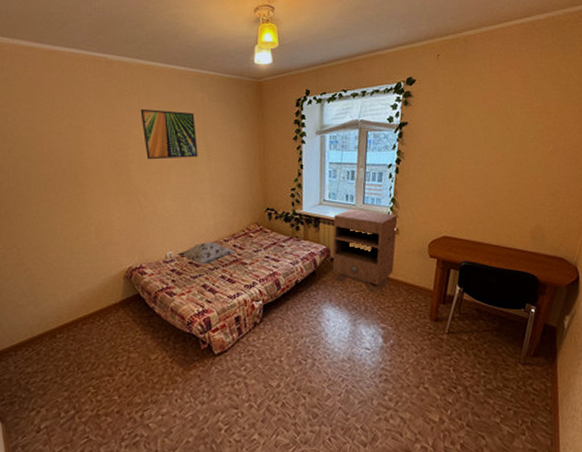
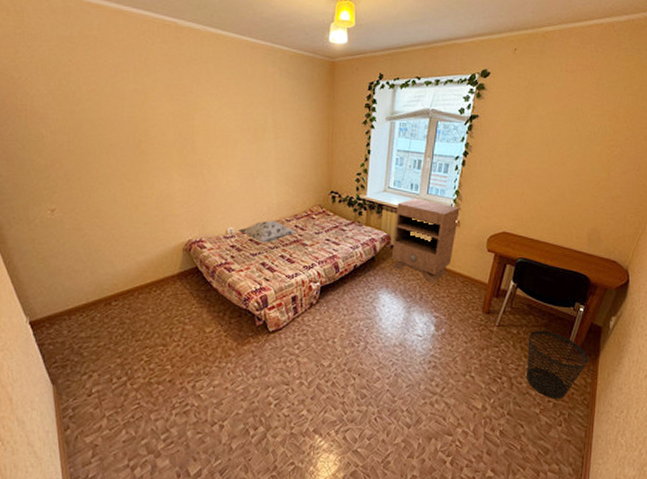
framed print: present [140,108,198,159] -> none [208,79,266,134]
wastebasket: none [480,334,547,406] -> present [527,330,589,399]

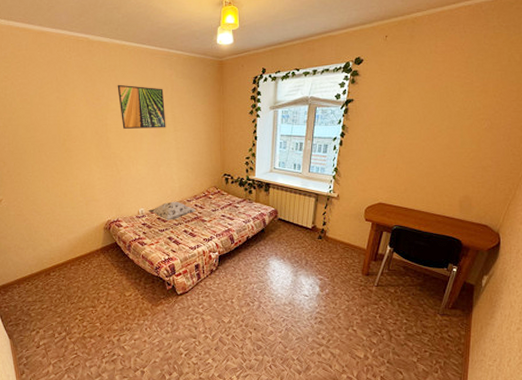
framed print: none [208,79,266,134] -> present [117,84,166,129]
nightstand: present [391,198,460,284] -> none [279,176,339,250]
wastebasket: present [527,330,589,399] -> none [404,289,463,349]

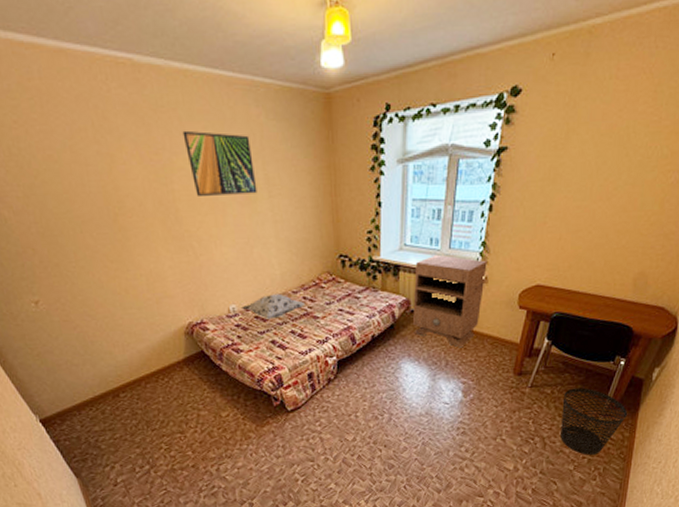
nightstand: none [279,176,339,250] -> present [412,254,487,348]
wastebasket: none [404,289,463,349] -> present [560,387,628,455]

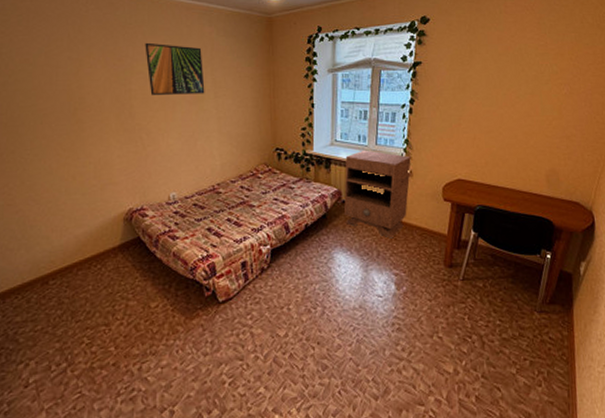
decorative pillow: present [242,293,304,319] -> none [182,182,241,207]
wastebasket: present [560,387,628,455] -> none [496,281,563,356]

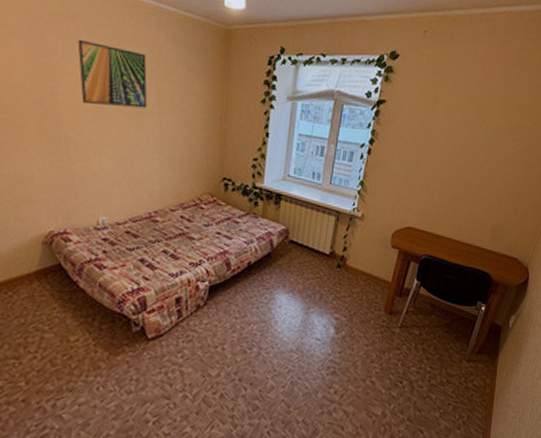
nightstand: present [343,150,411,239] -> none [289,188,364,282]

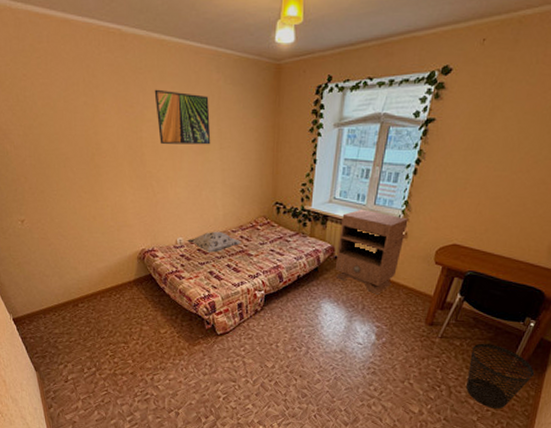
decorative pillow: none [112,209,181,236] -> present [187,231,241,253]
nightstand: none [289,188,364,282] -> present [334,209,408,295]
wastebasket: none [427,331,489,402] -> present [466,343,535,409]

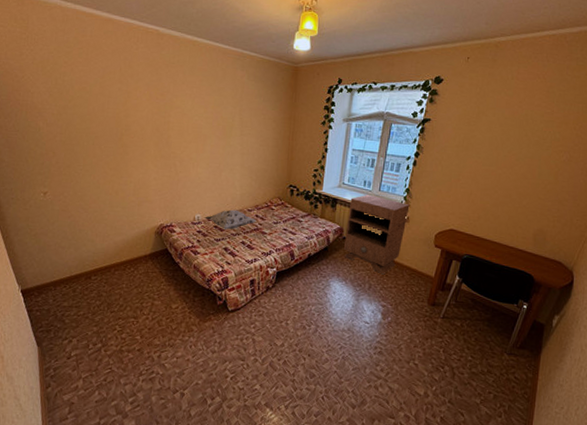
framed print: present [154,89,211,145] -> none [184,81,233,131]
wastebasket: present [466,343,535,409] -> none [468,324,531,391]

